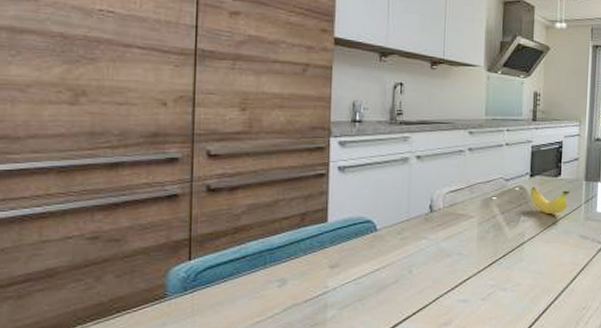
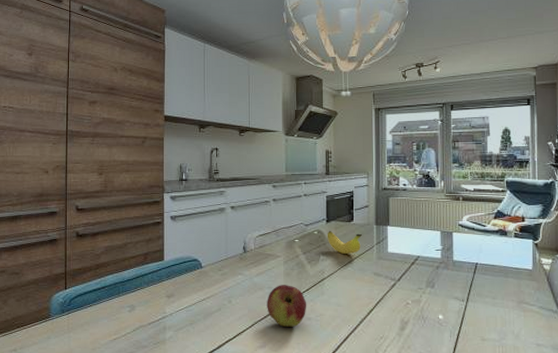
apple: none [455,250,503,299] -> present [267,285,307,327]

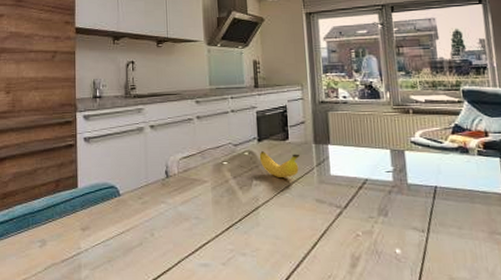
apple: present [267,285,307,327] -> none [194,214,241,264]

